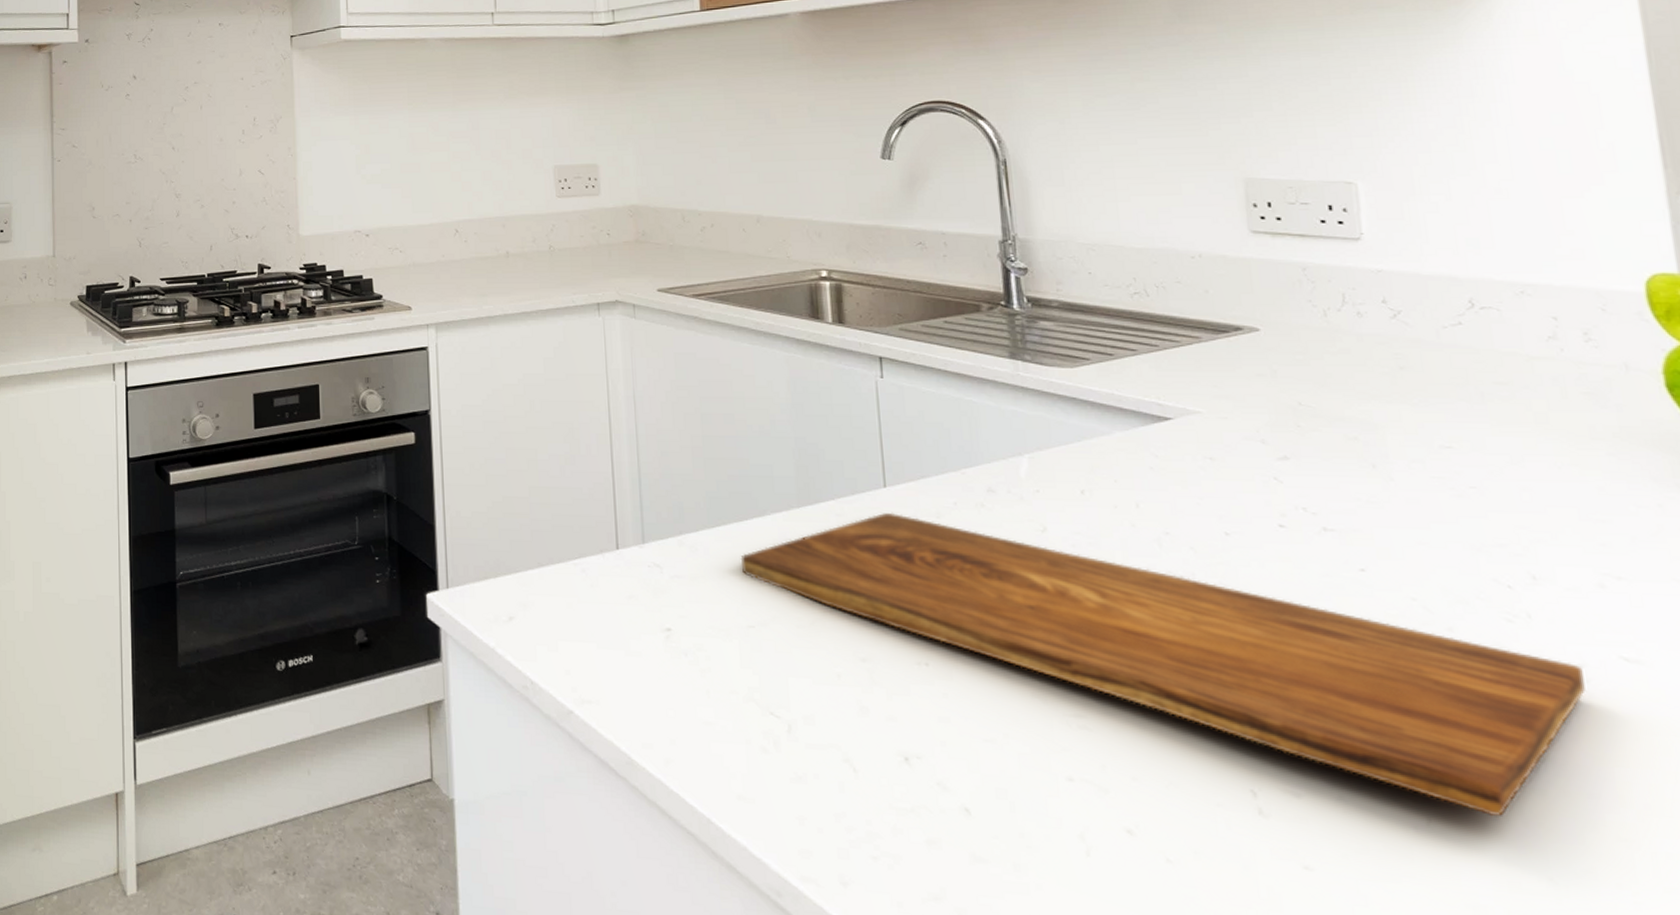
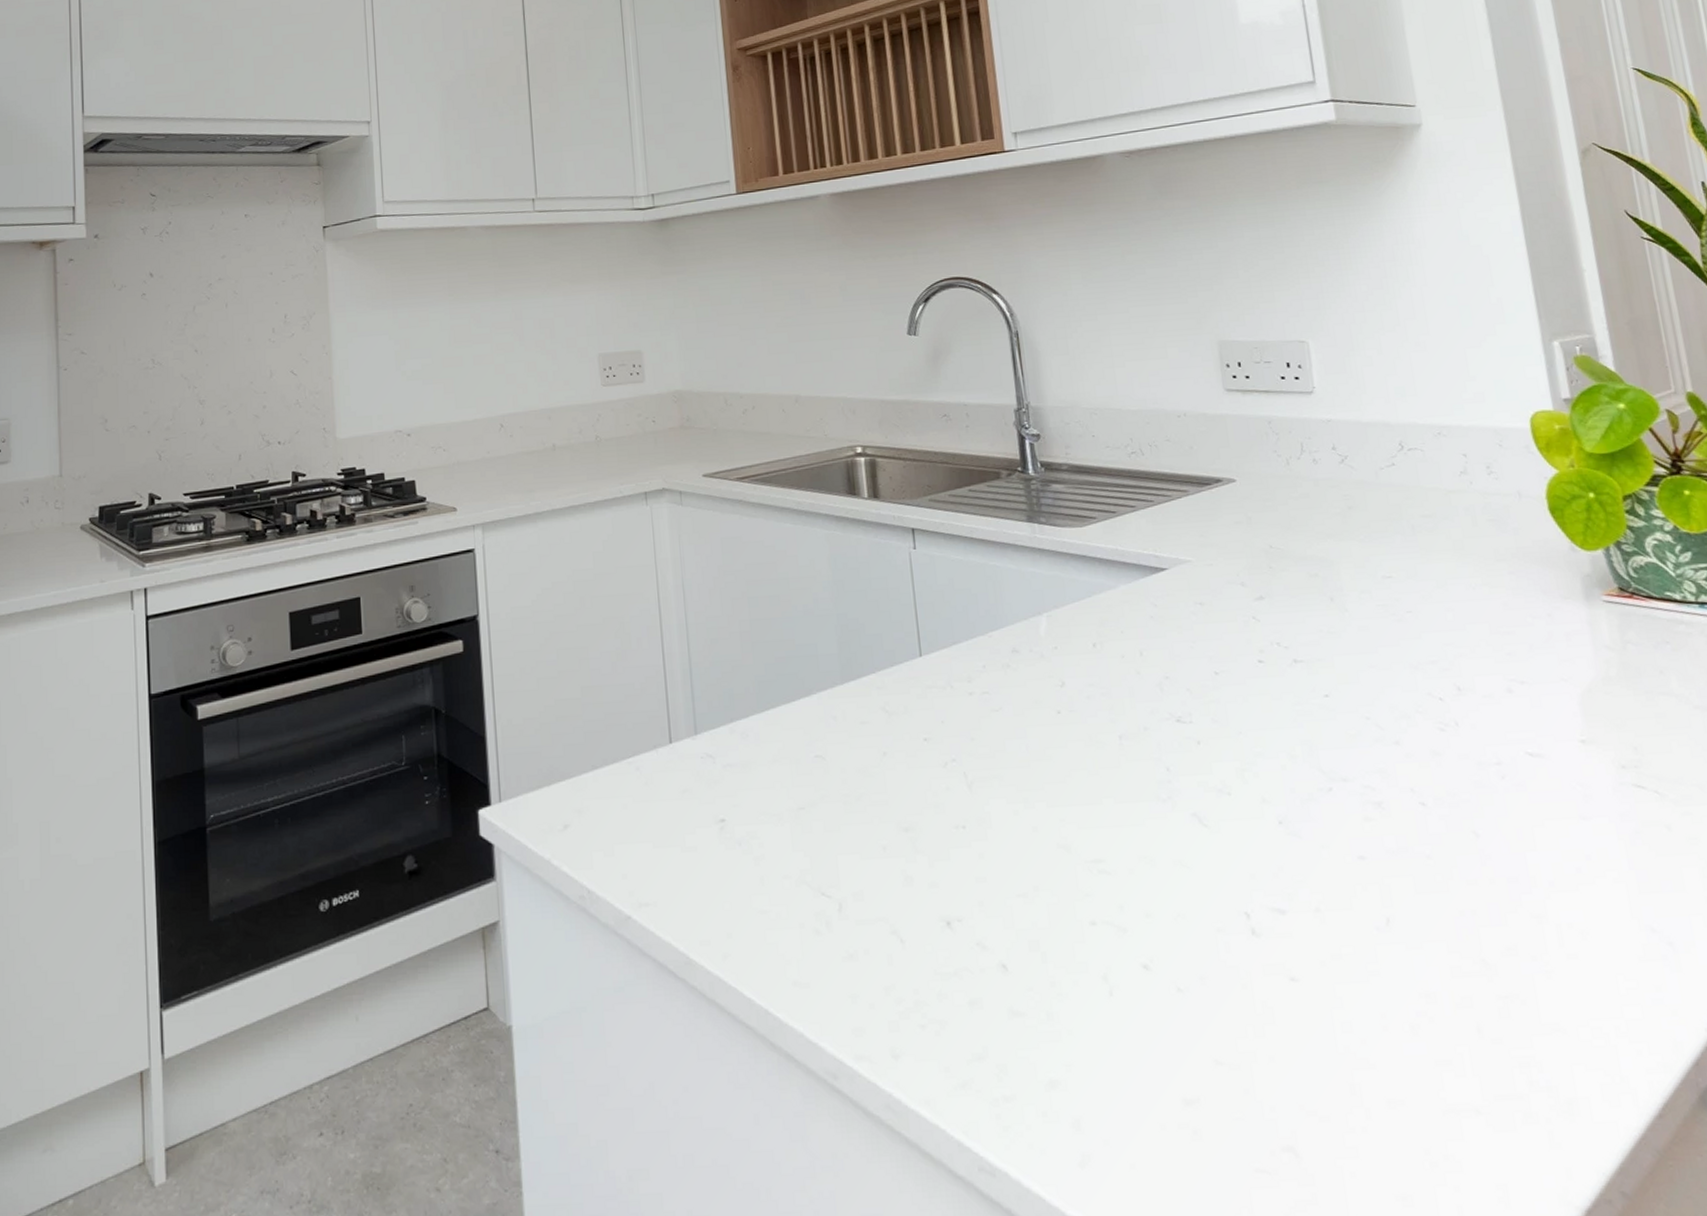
cutting board: present [740,512,1586,817] -> none [789,680,1502,910]

